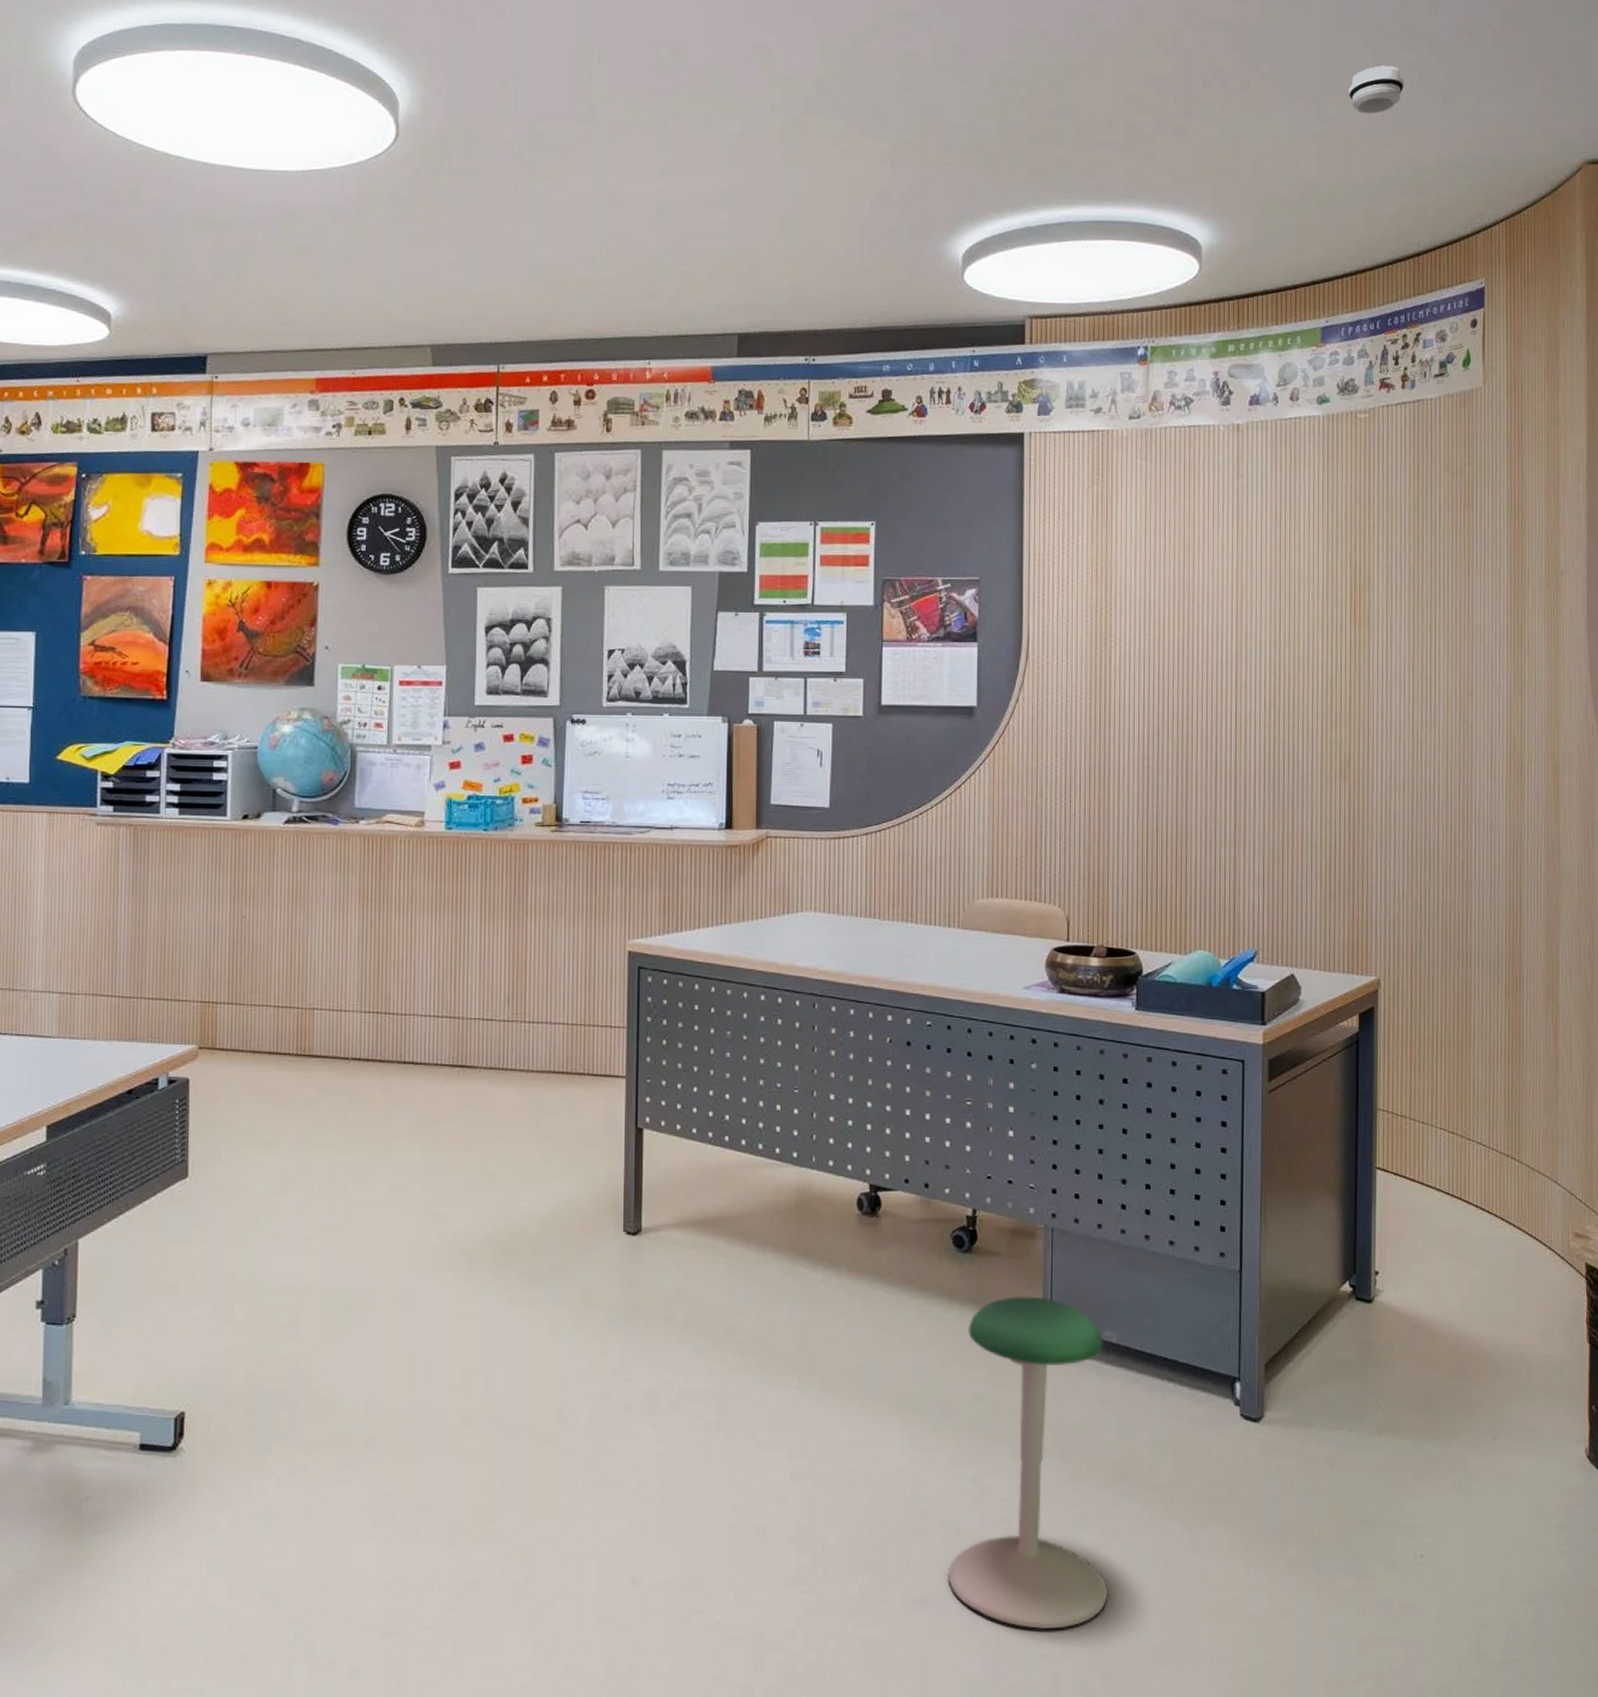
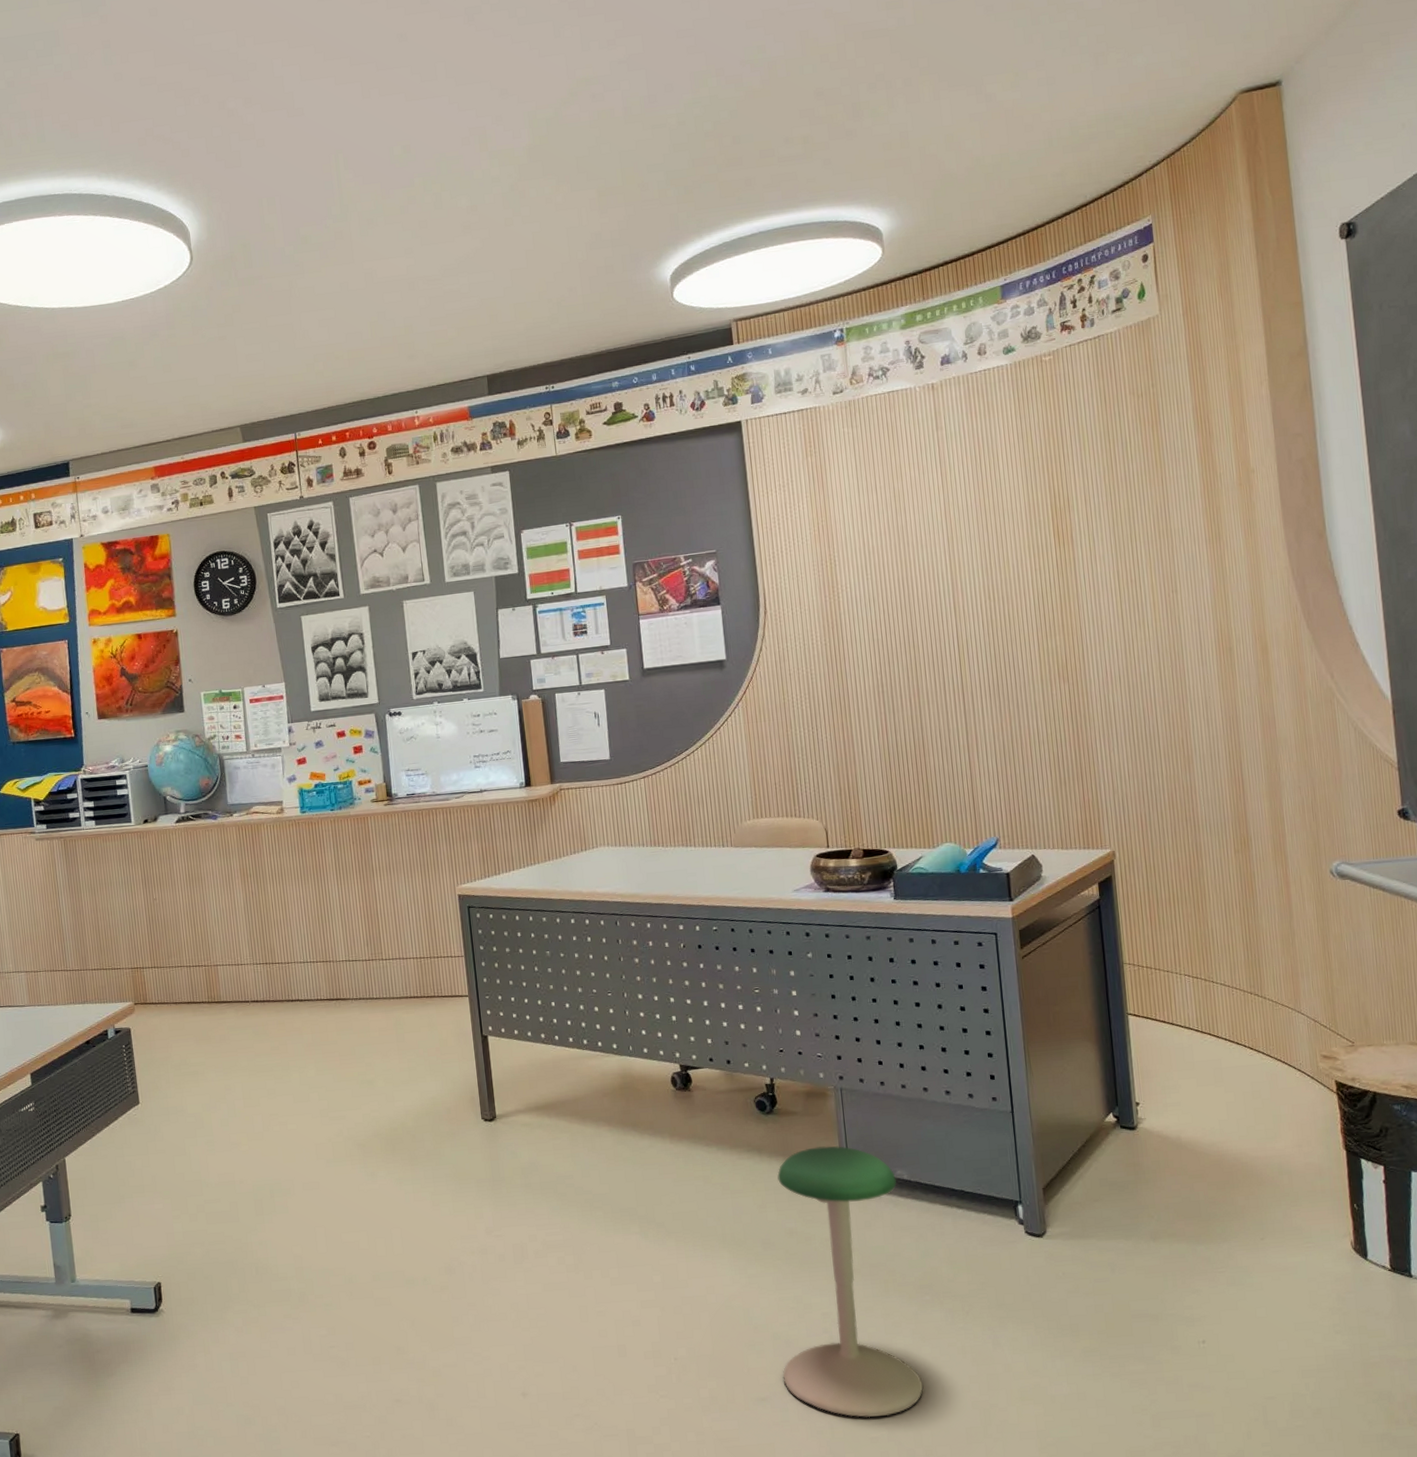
smoke detector: present [1349,65,1404,114] -> none [1004,38,1056,87]

